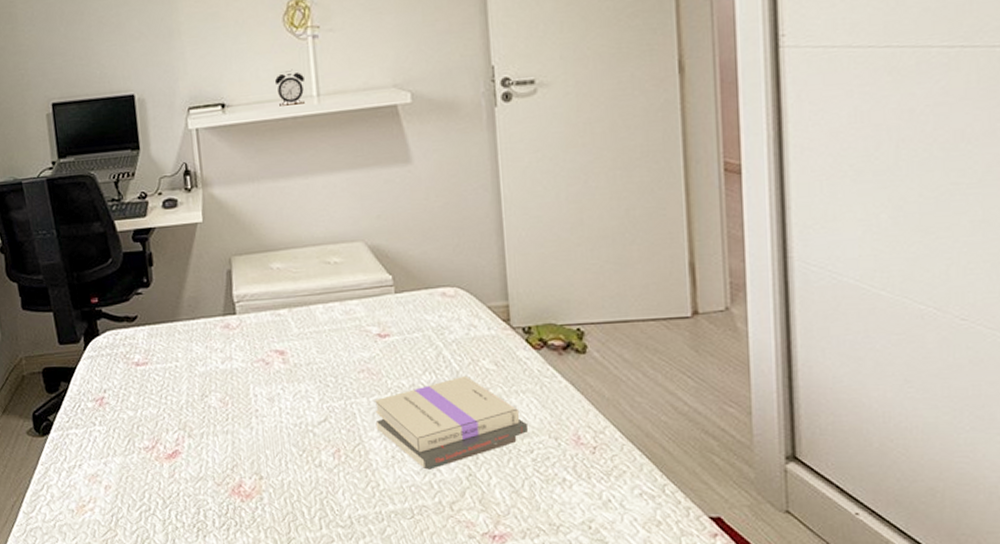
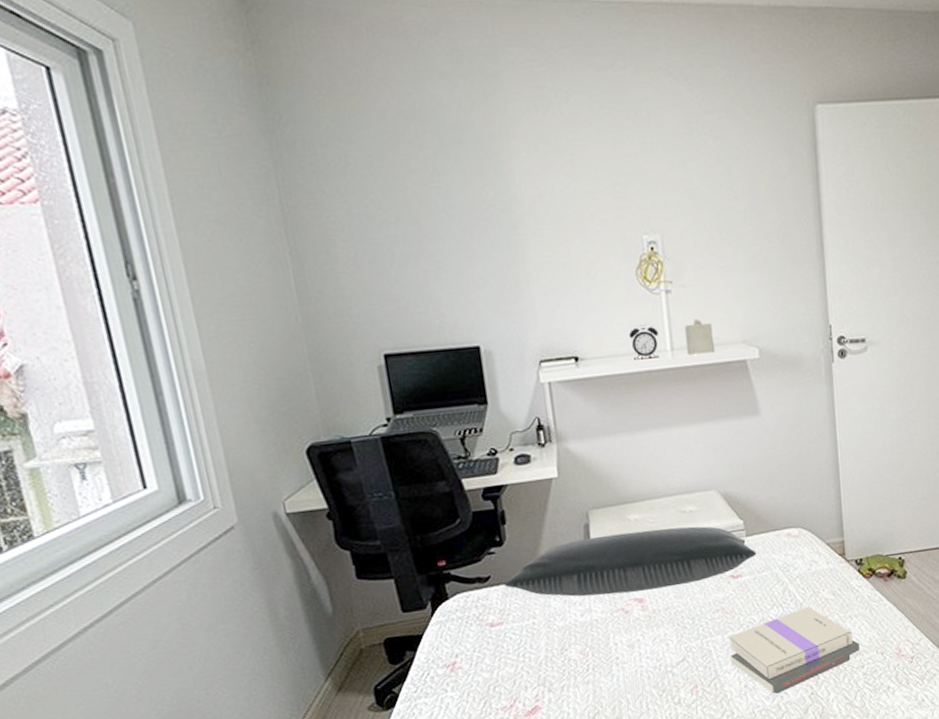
pillow: none [150,278,407,344] -> present [504,526,757,597]
candle: none [331,63,364,101] -> present [684,319,716,355]

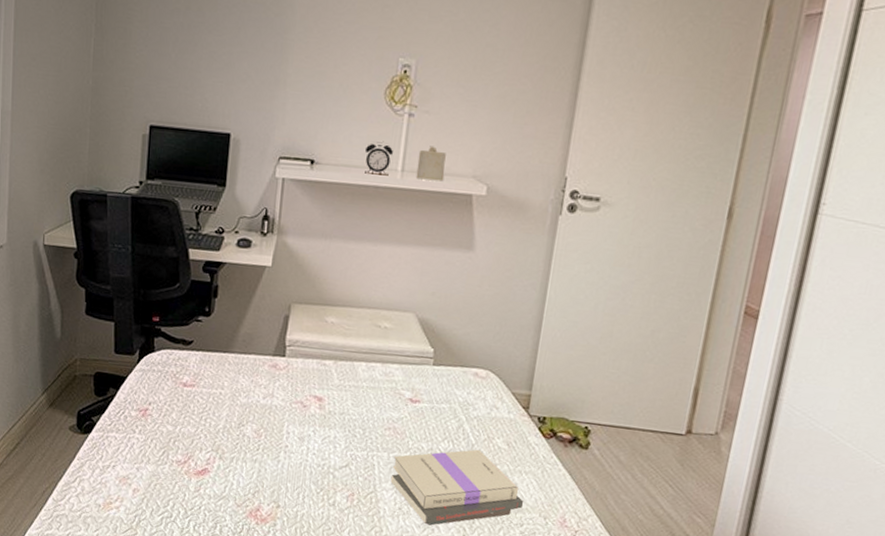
pillow: present [504,526,757,597] -> none [204,327,440,396]

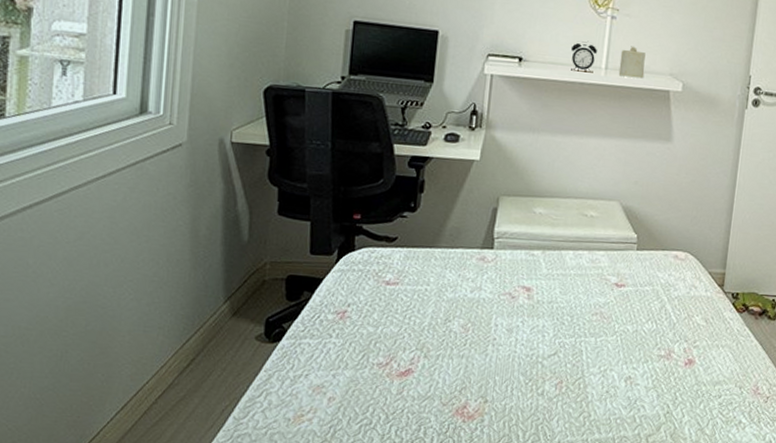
books: present [390,449,524,526] -> none [598,327,722,406]

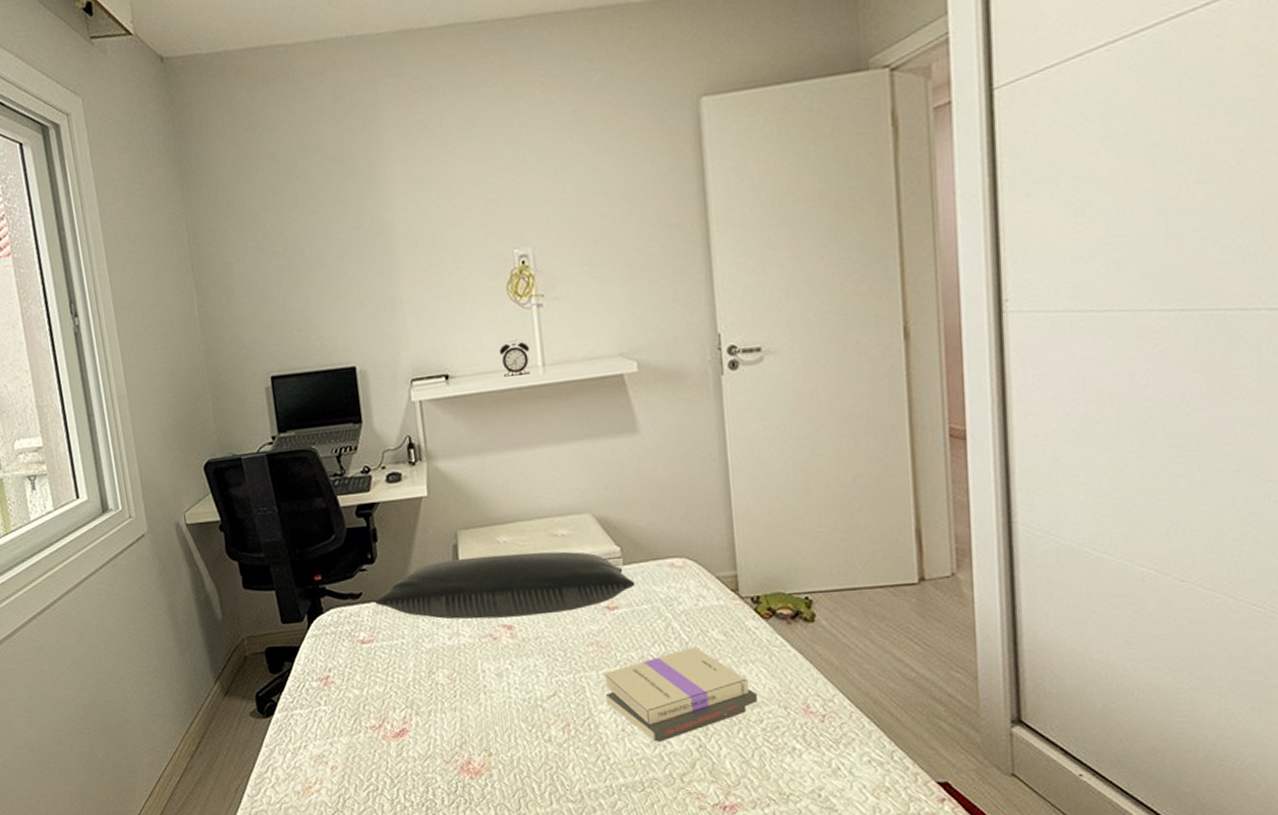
pillow: none [408,221,643,283] -> present [375,551,635,620]
books: none [598,327,722,406] -> present [604,646,758,742]
candle: present [618,46,646,79] -> none [556,332,590,371]

